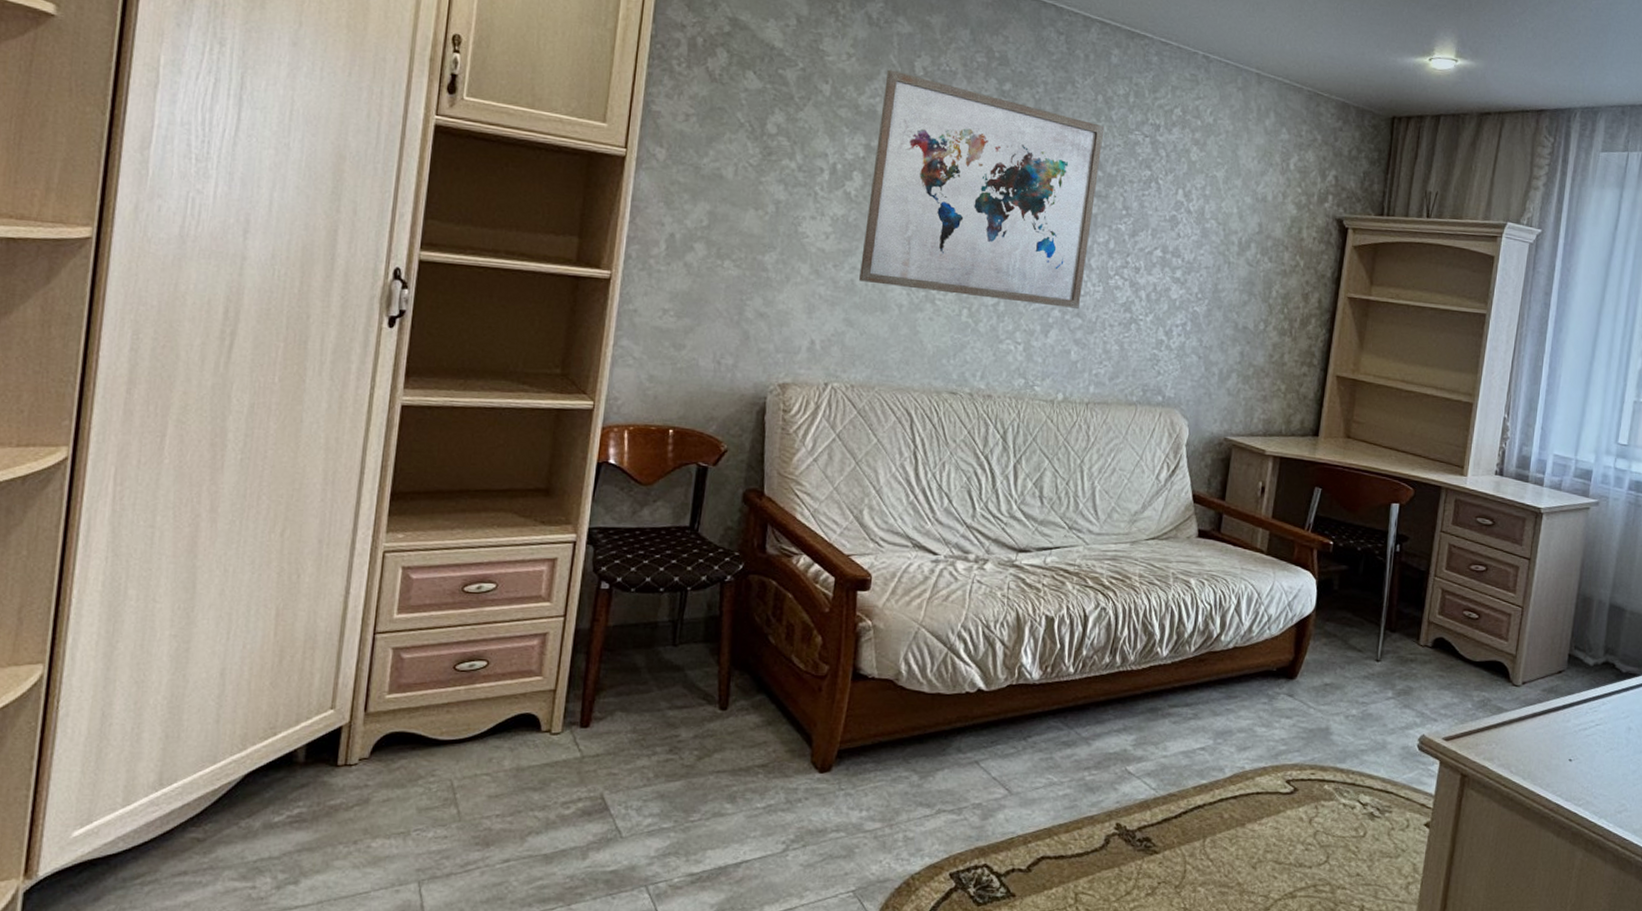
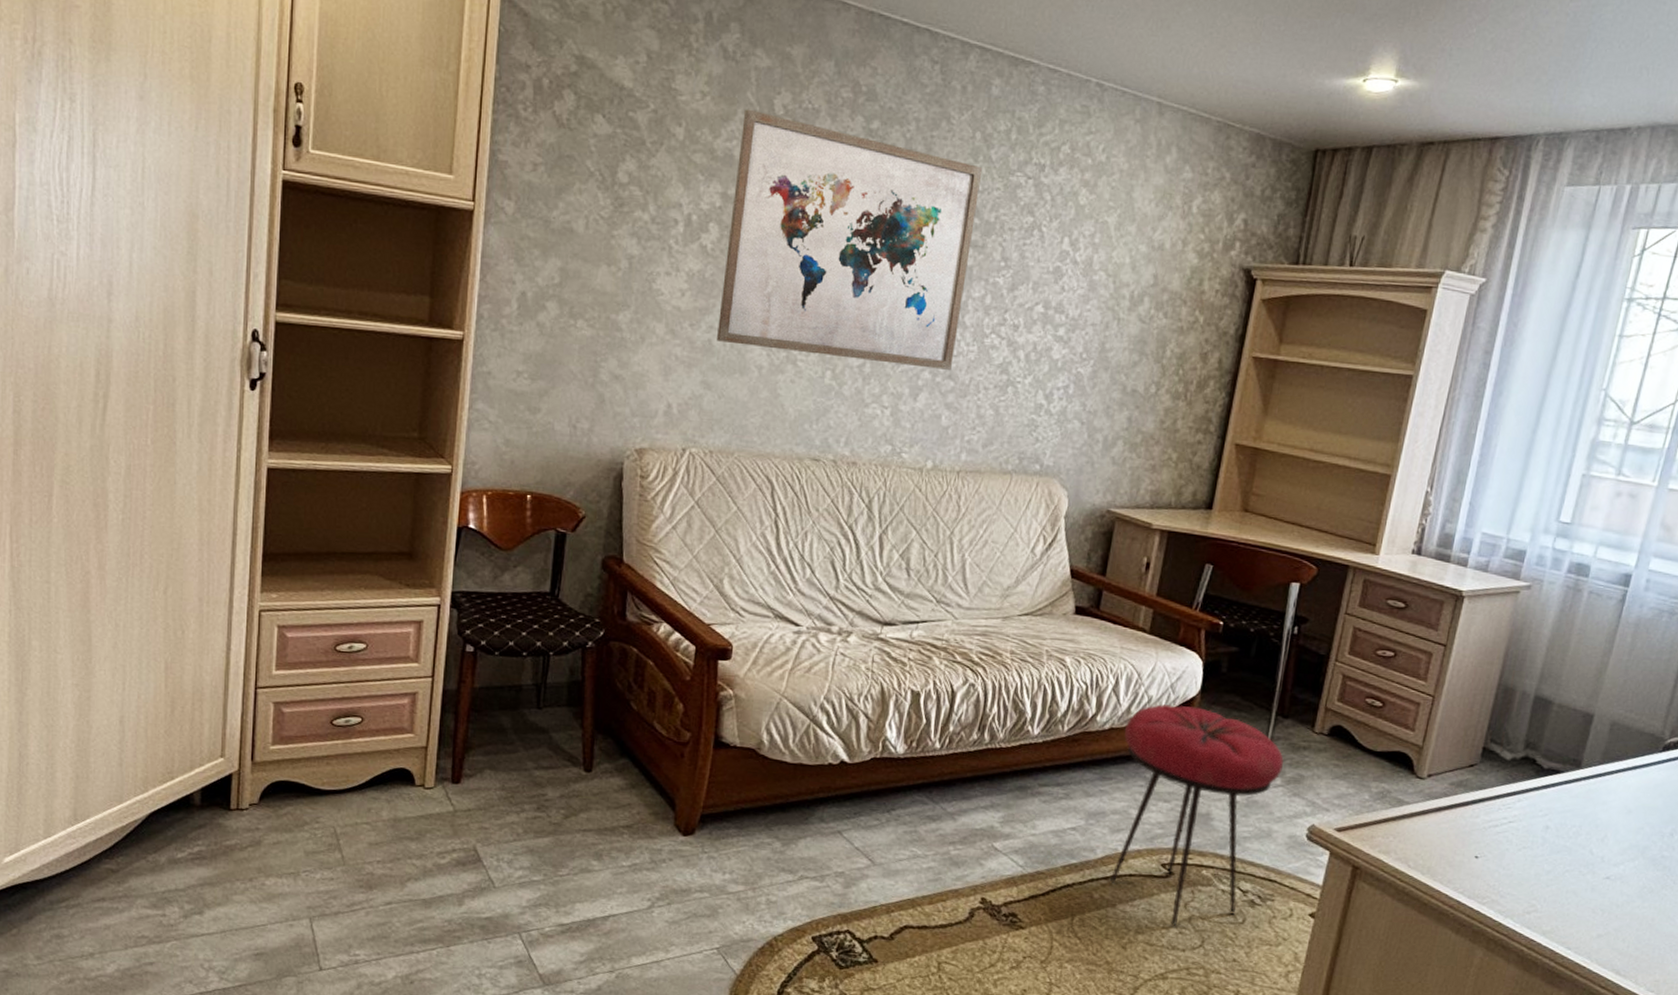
stool: none [1238,621,1393,843] -> present [1109,703,1284,926]

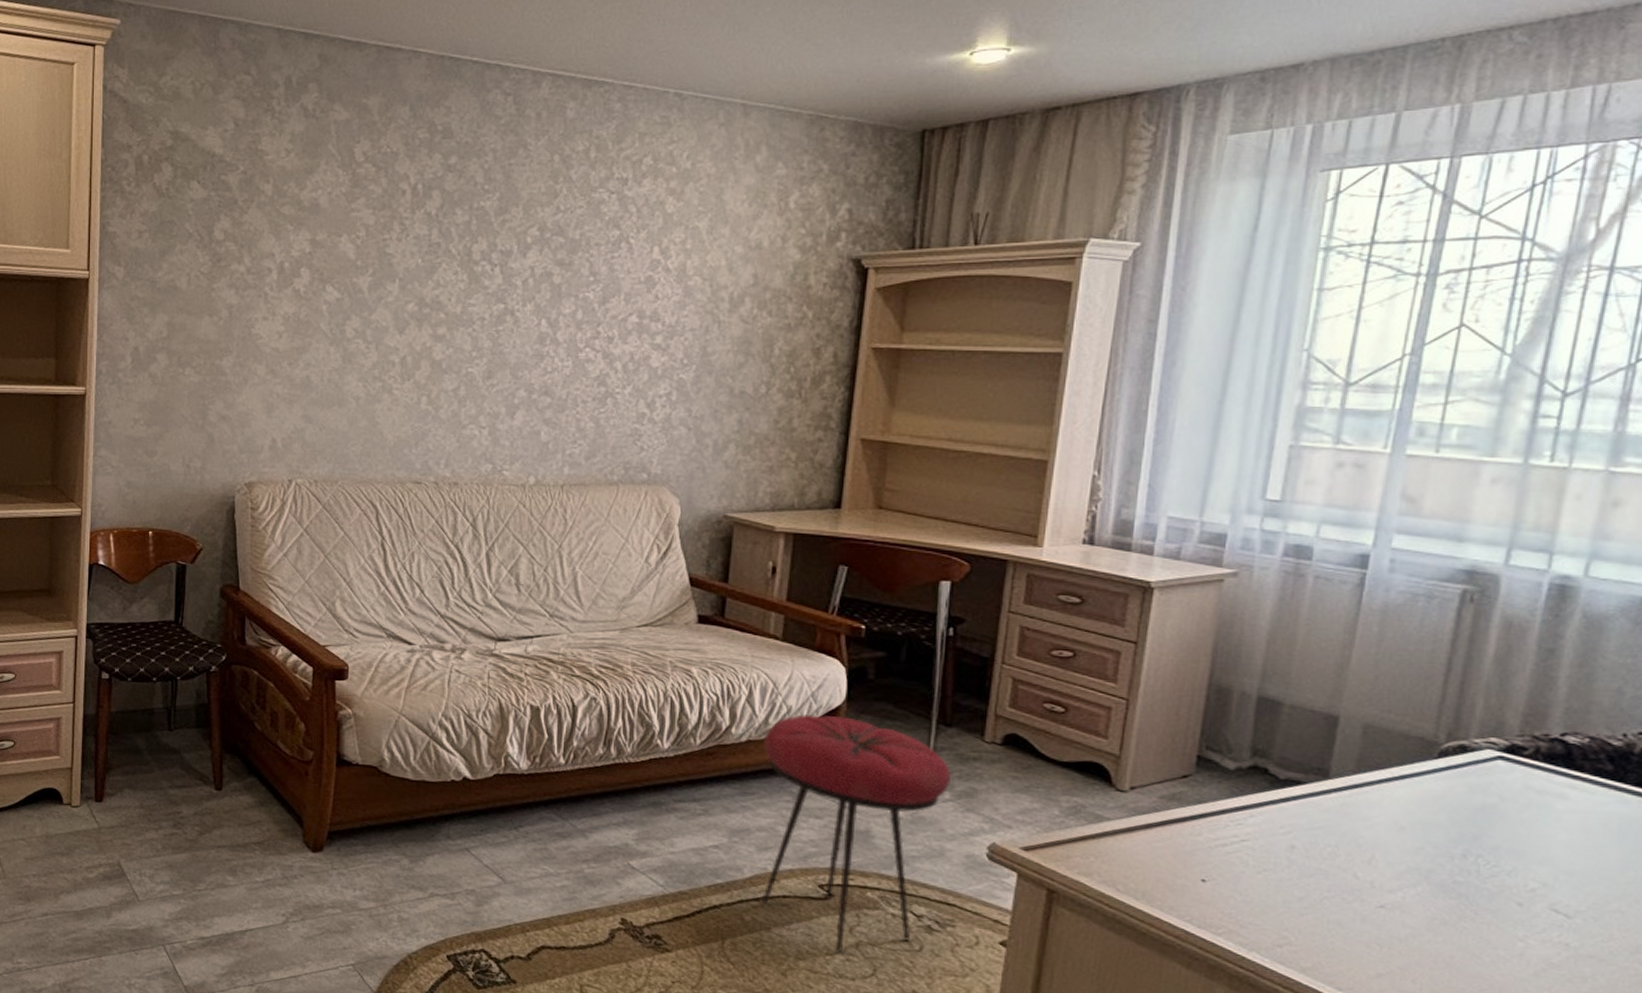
wall art: present [717,109,983,370] -> none [315,160,564,386]

